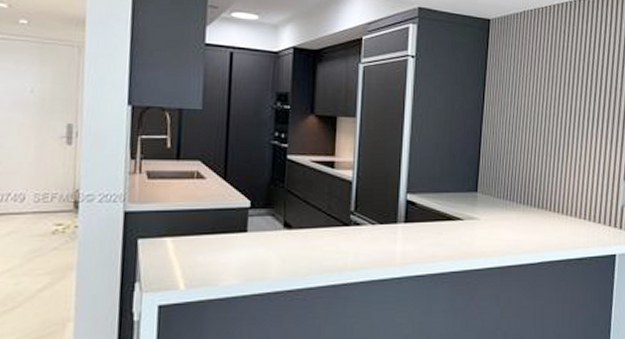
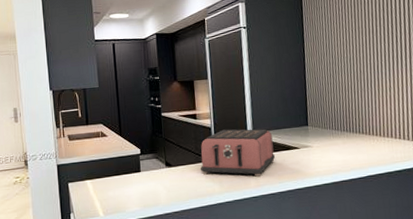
toaster: none [331,185,432,252] -> present [201,129,276,177]

